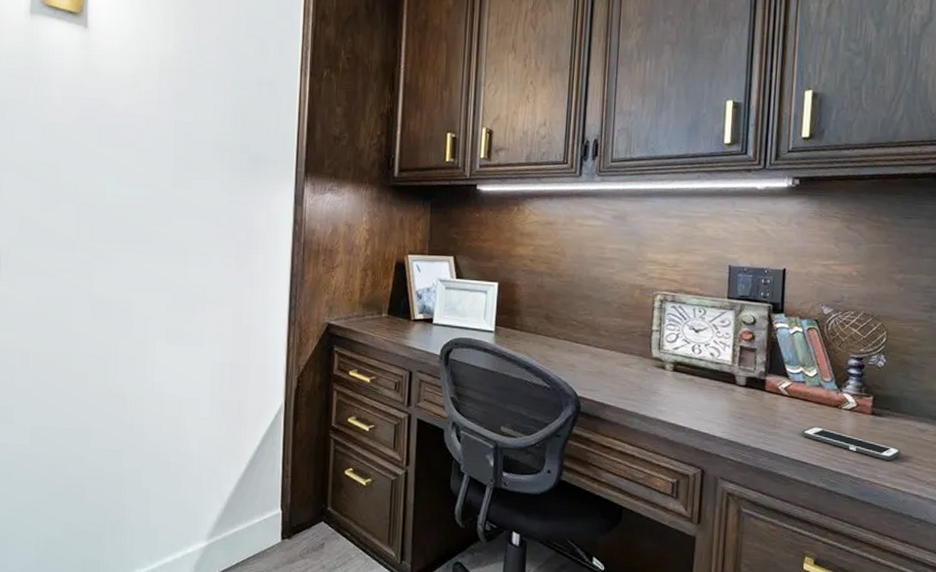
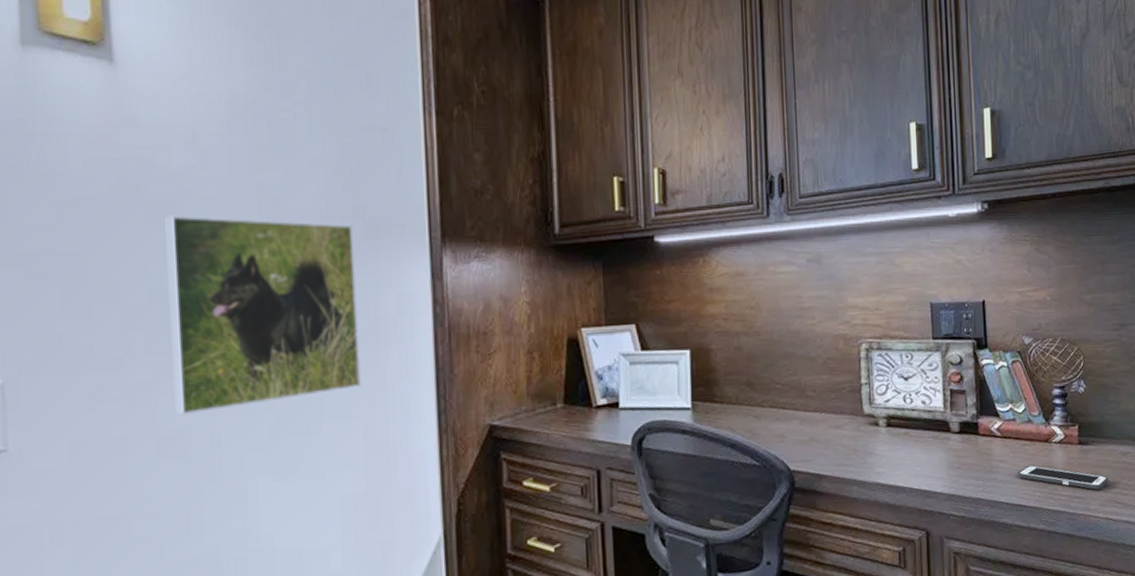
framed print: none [106,141,240,287] -> present [165,215,361,416]

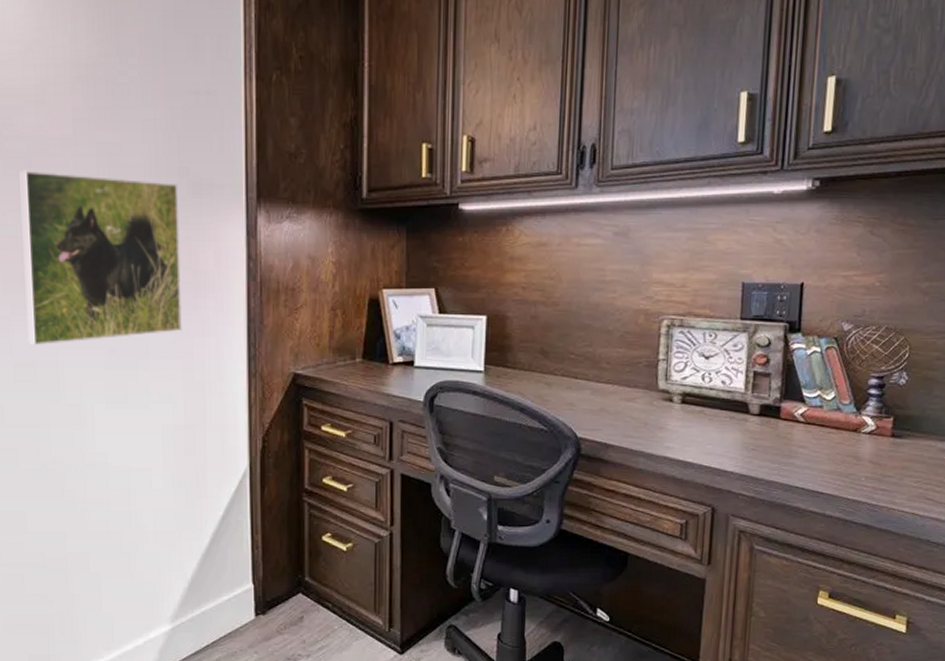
cell phone: present [1017,465,1109,490] -> none [817,453,921,484]

